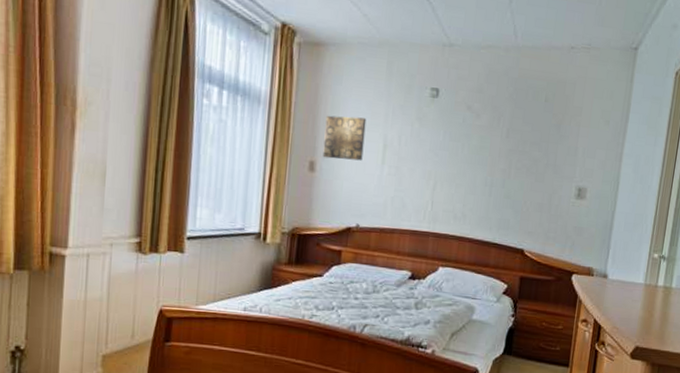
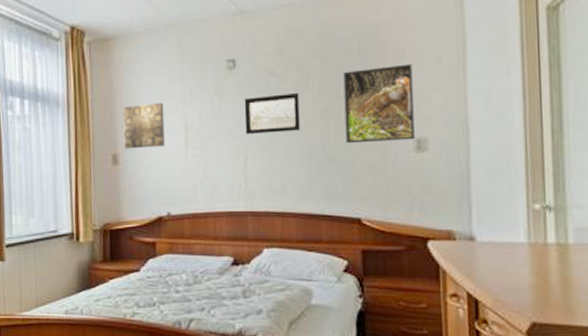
wall art: none [438,127,490,165] -> present [244,92,300,135]
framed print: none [522,118,586,188] -> present [343,63,415,144]

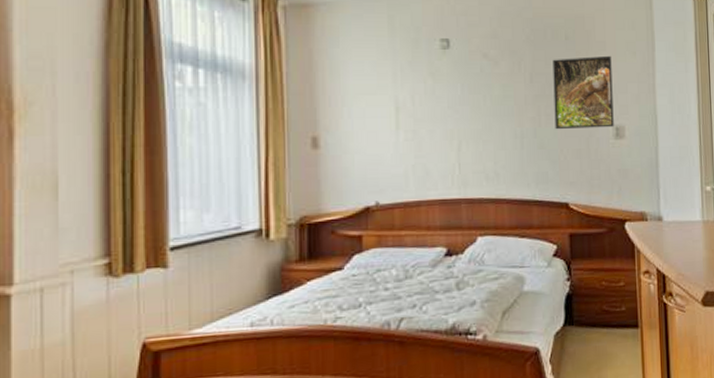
wall art: present [123,103,165,149] -> none [325,81,373,131]
wall art: present [244,92,300,135] -> none [458,77,513,119]

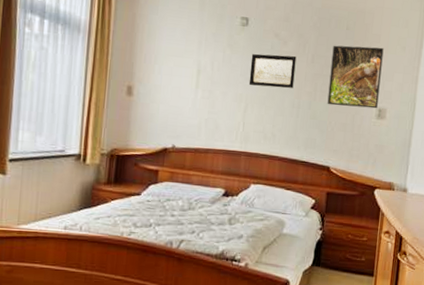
wall art: none [458,77,513,119] -> present [248,54,297,88]

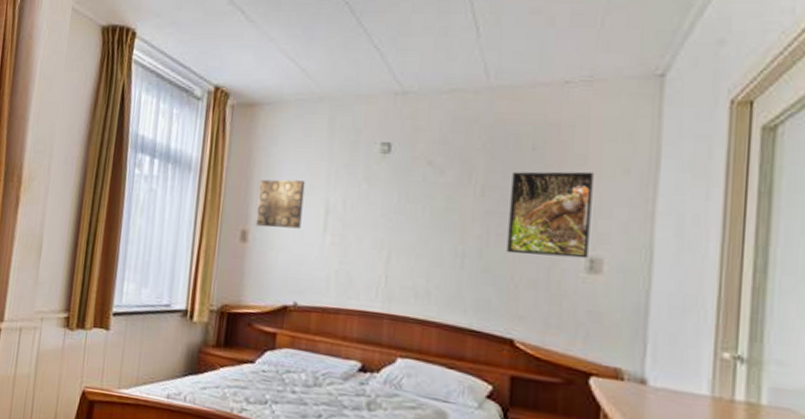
wall art: none [140,42,181,85] -> present [256,179,305,229]
wall art: present [248,54,297,88] -> none [392,187,459,231]

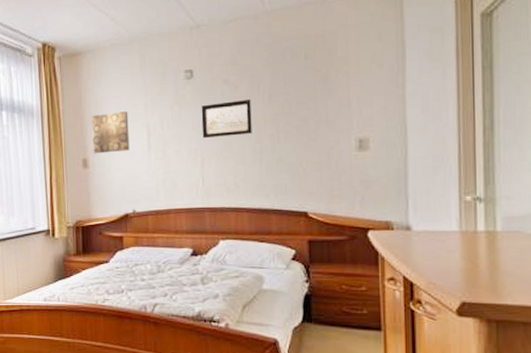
wall art: none [392,187,459,231] -> present [201,98,252,139]
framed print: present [506,171,594,259] -> none [292,70,357,145]

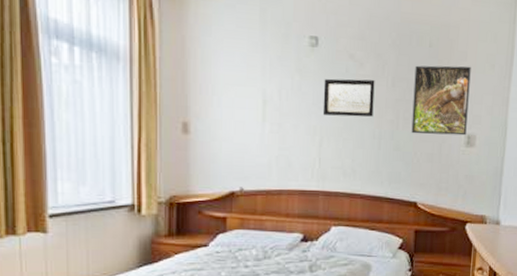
wall art: present [91,111,130,154] -> none [196,70,242,119]
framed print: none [292,70,357,145] -> present [411,65,471,136]

